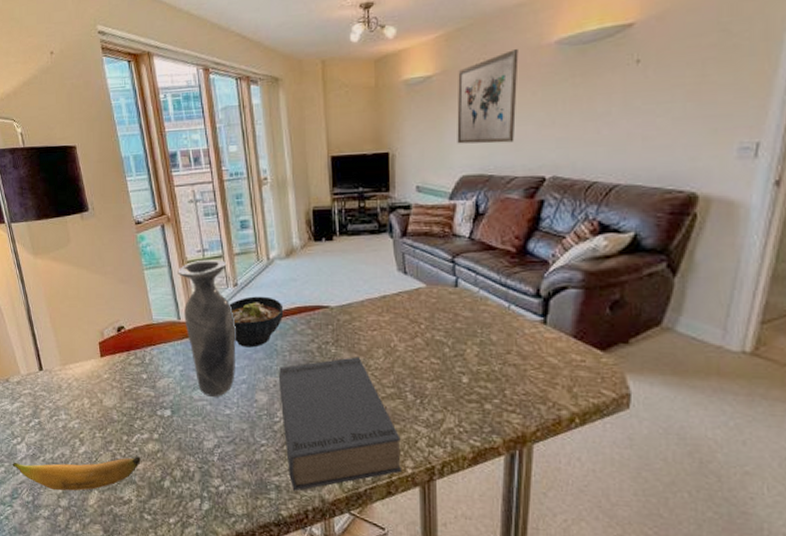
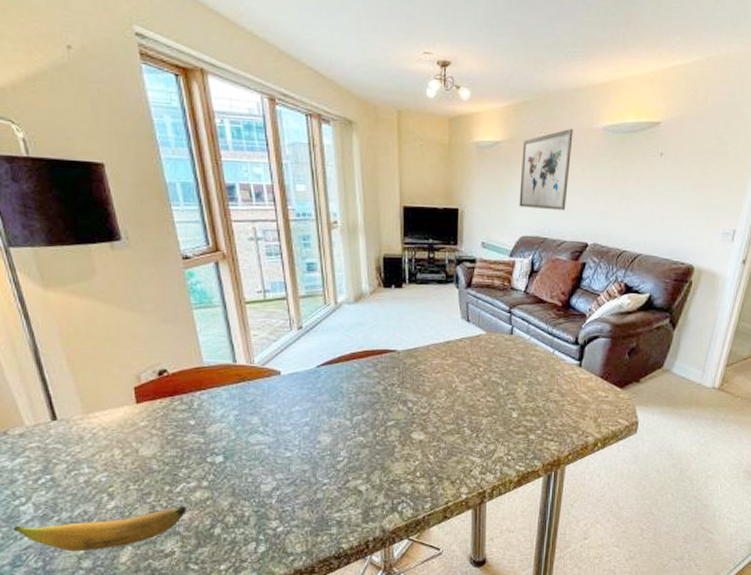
vase: present [177,259,236,397] -> none [234,300,299,440]
bowl: present [229,296,284,348] -> none [292,340,351,390]
book: present [279,357,403,491] -> none [344,397,458,525]

